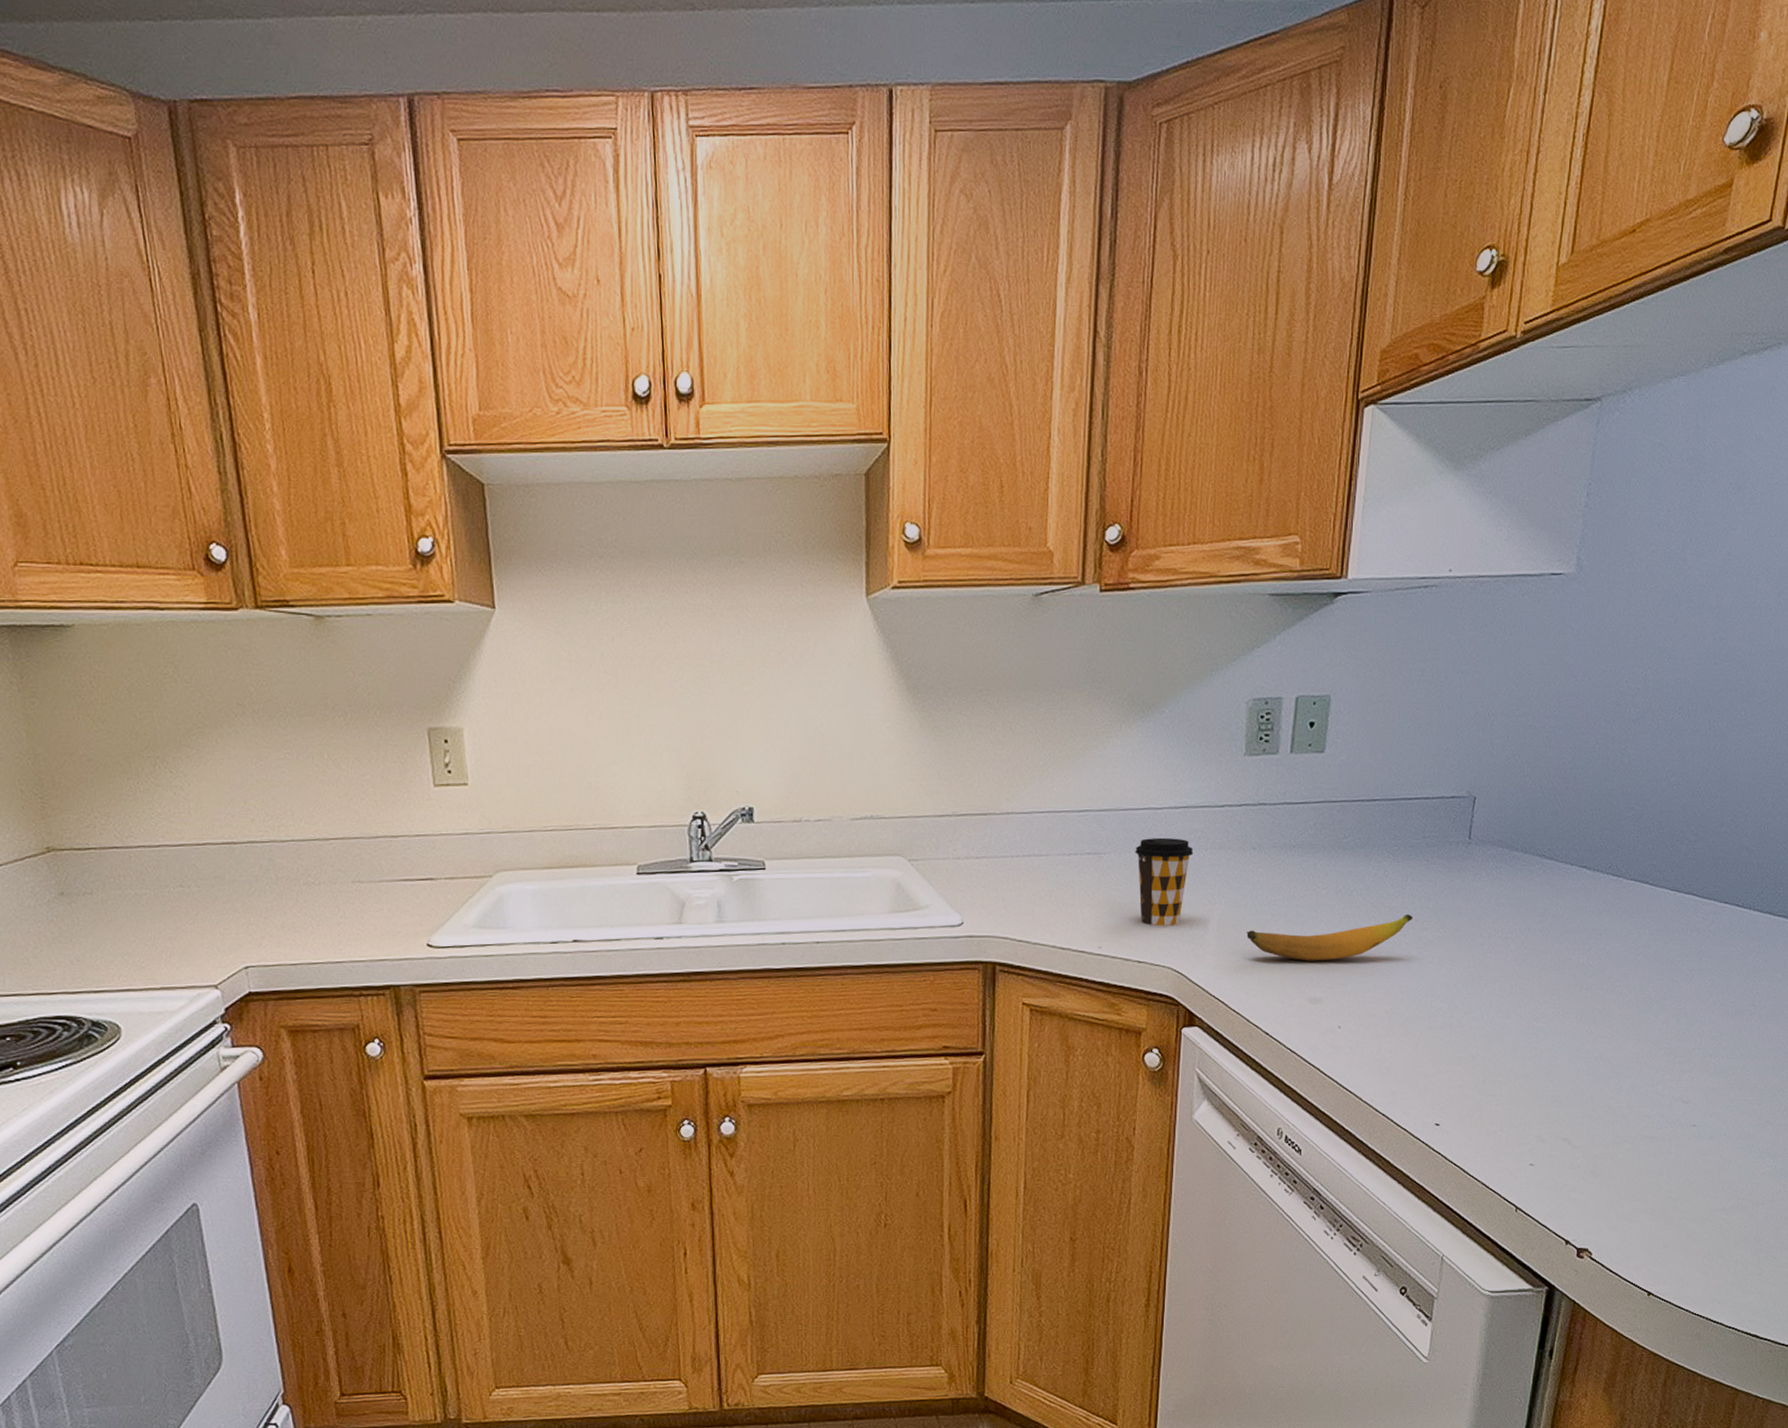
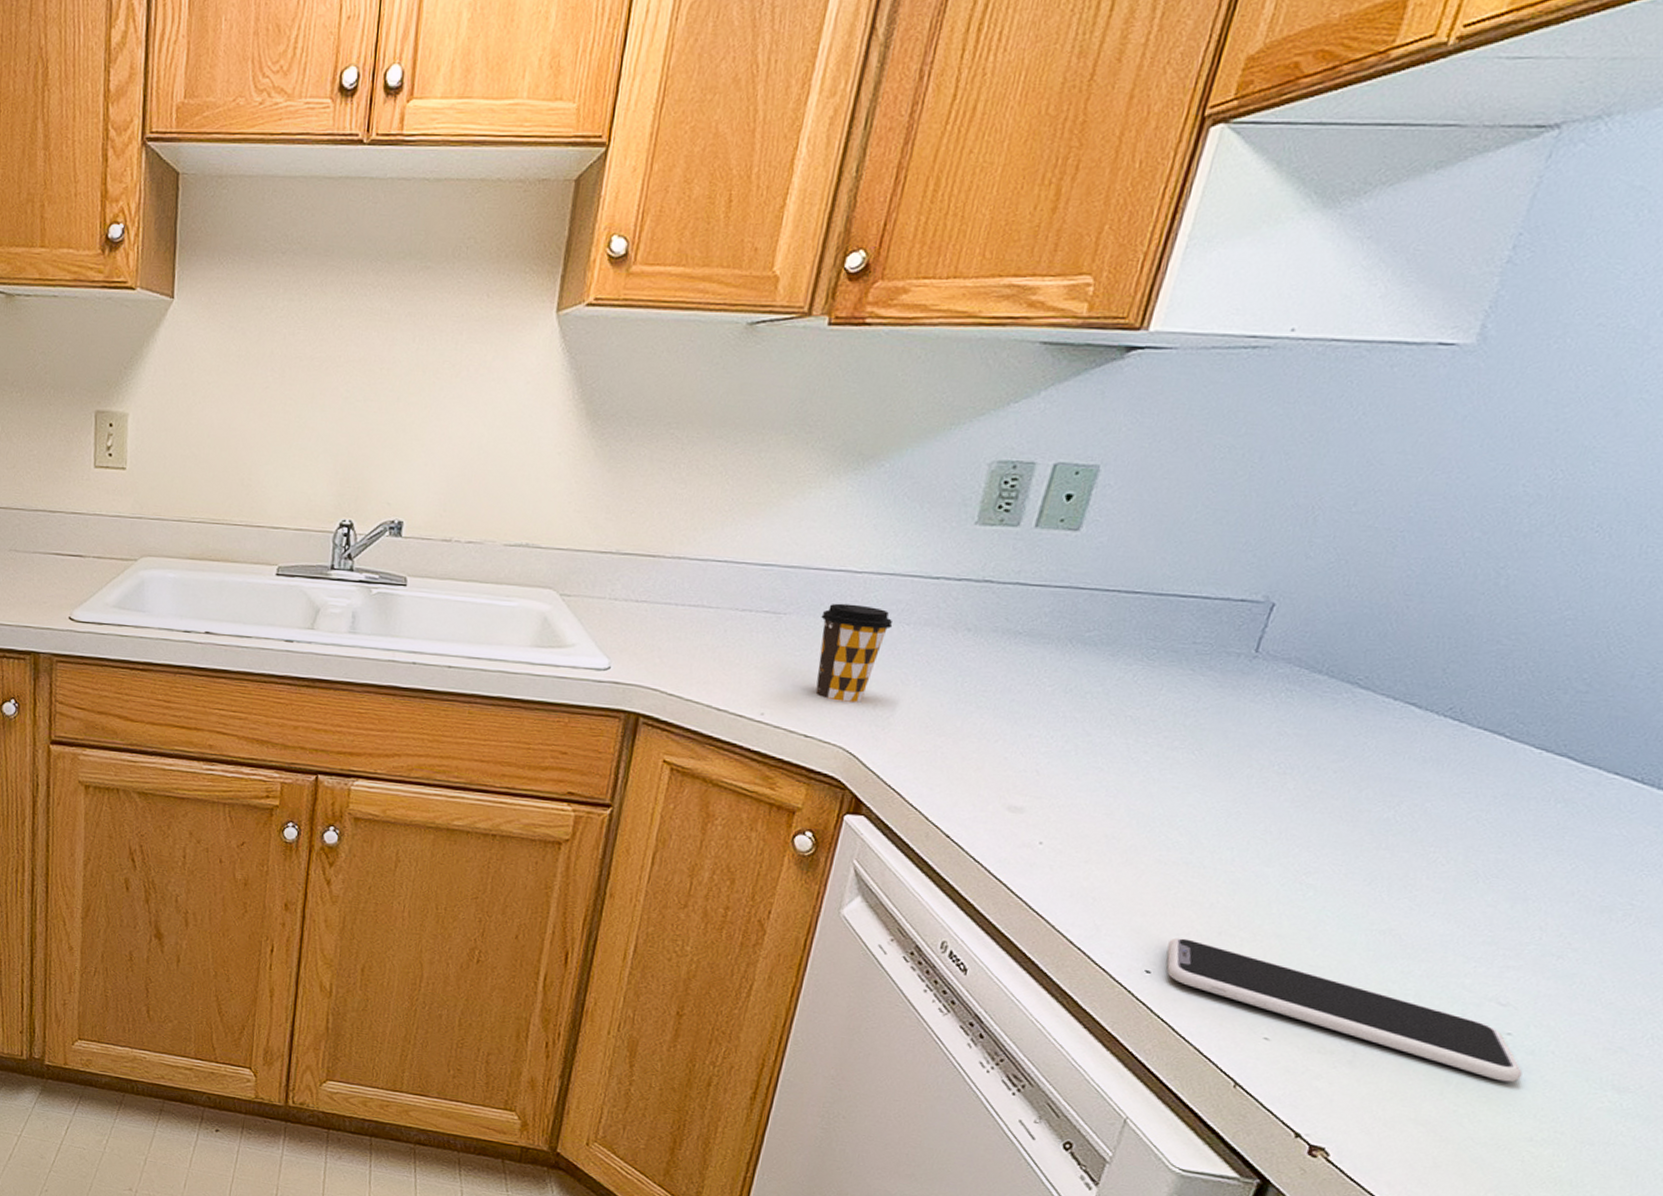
banana: present [1246,914,1414,961] -> none [941,720,1162,768]
smartphone: none [1448,1090,1709,1166] -> present [1166,937,1523,1083]

